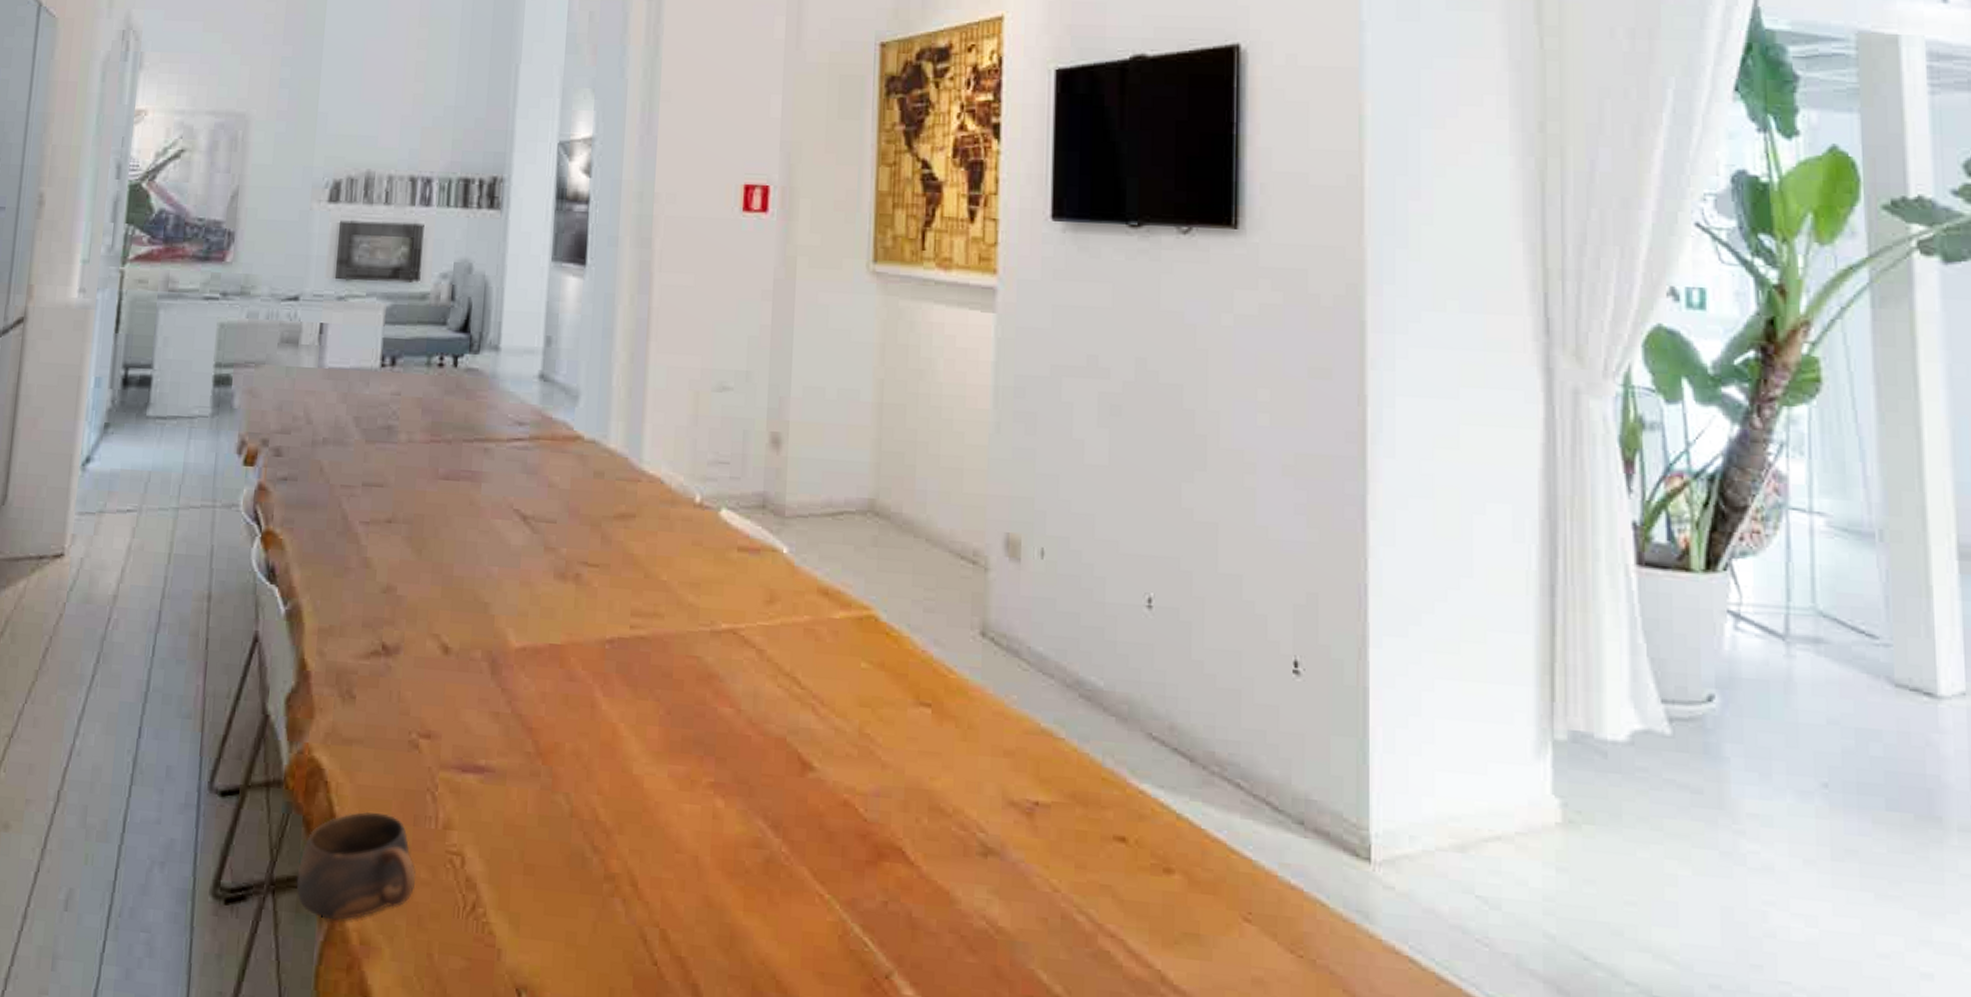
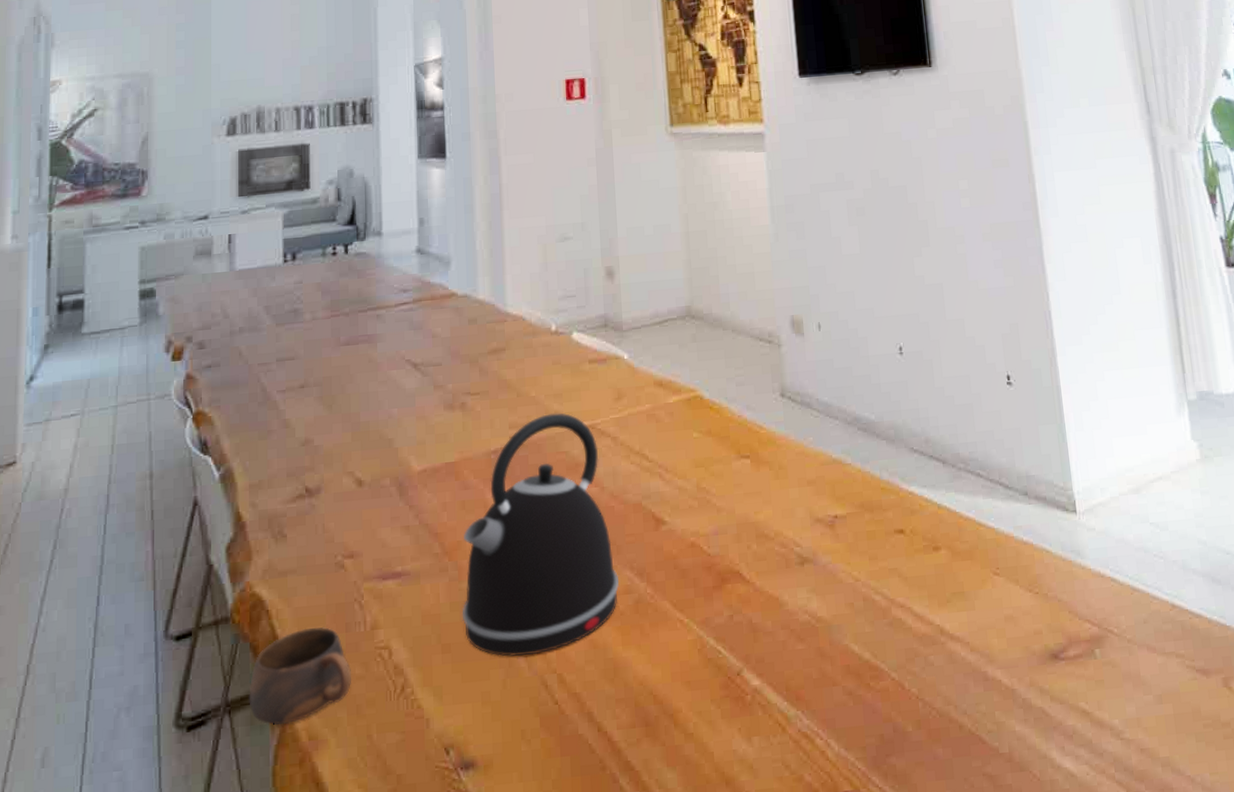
kettle: none [551,605,747,899] -> present [462,413,619,656]

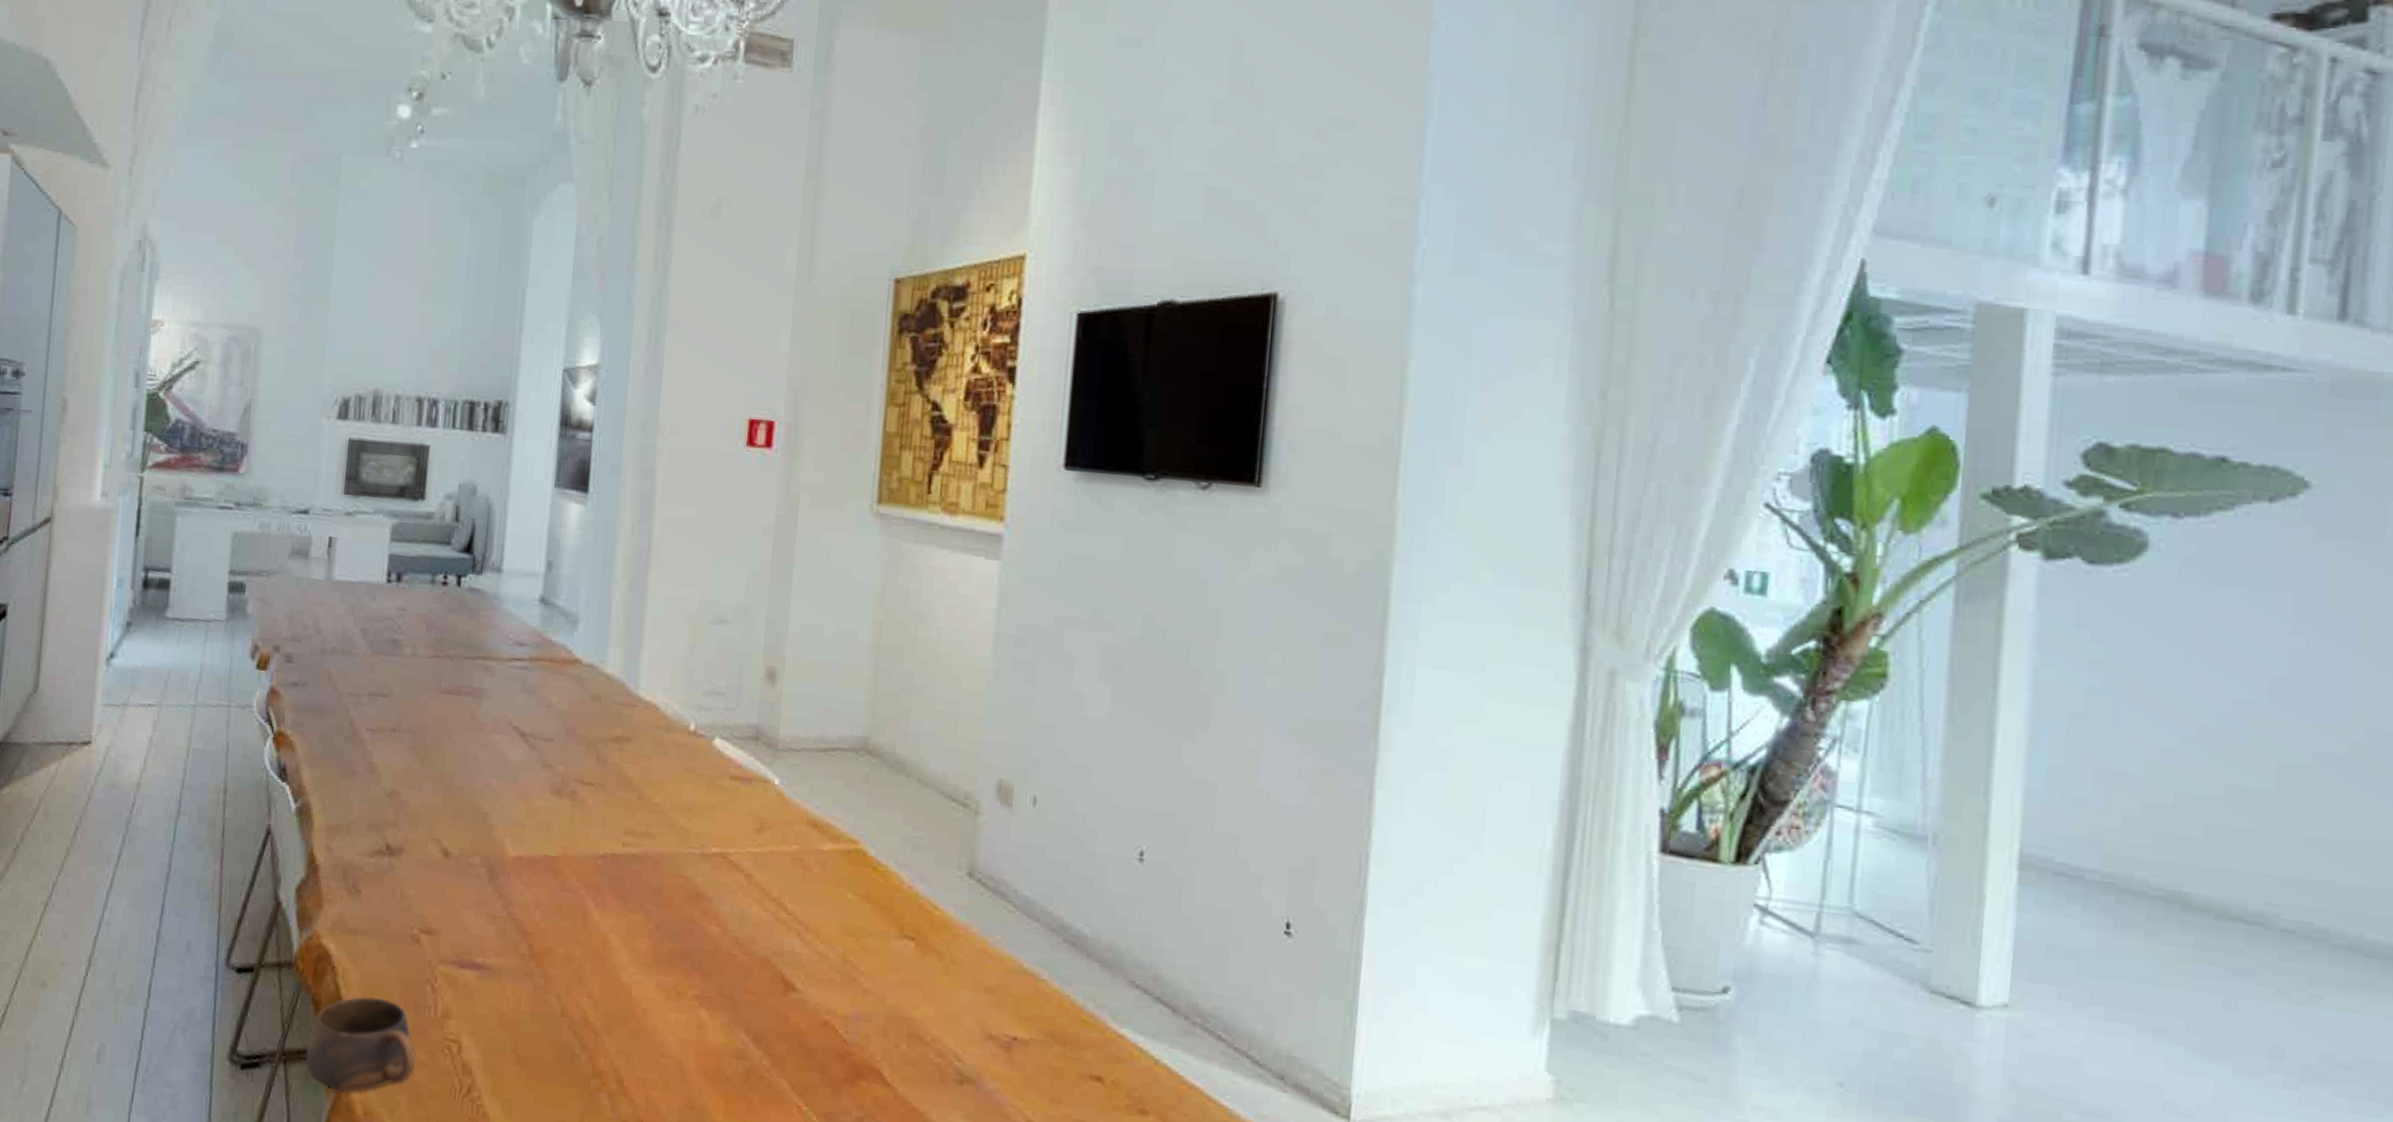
kettle: present [462,413,619,656] -> none [543,827,730,1097]

